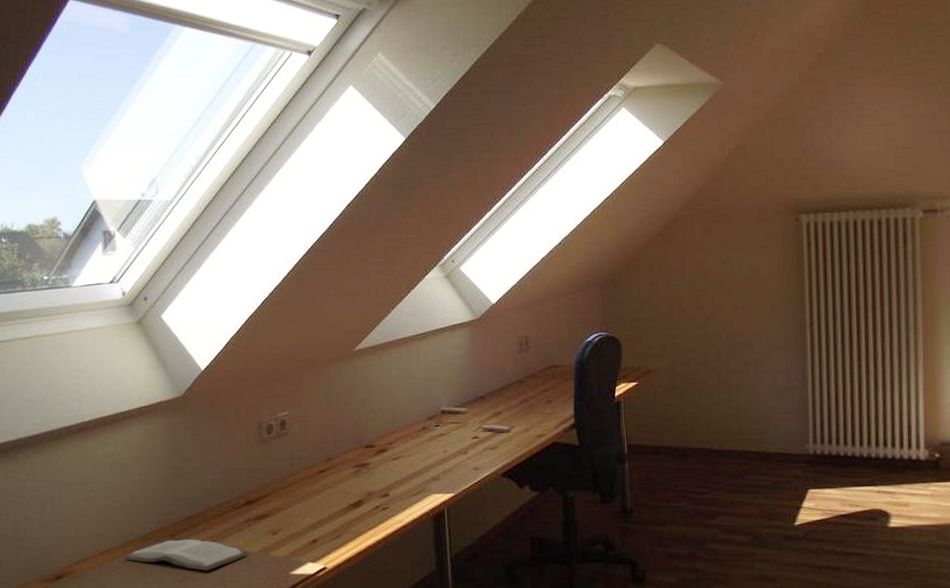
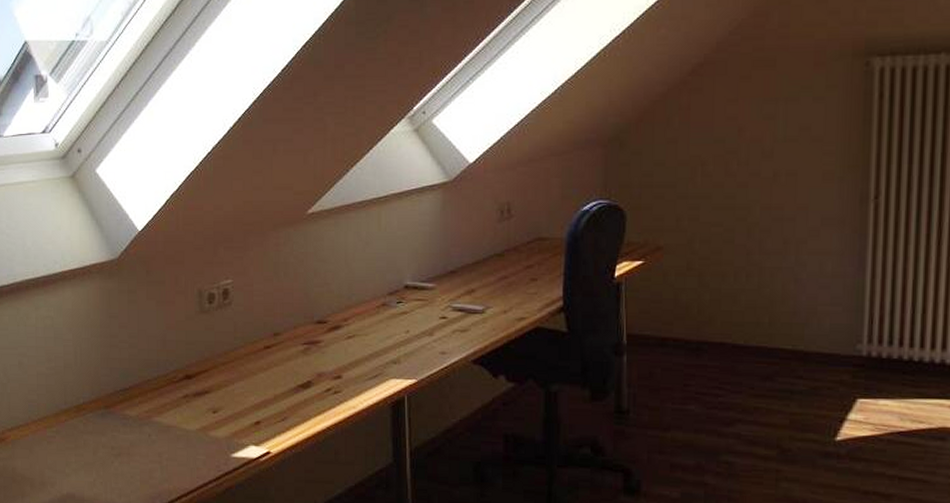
book: present [125,539,248,571] -> none [58,412,186,447]

